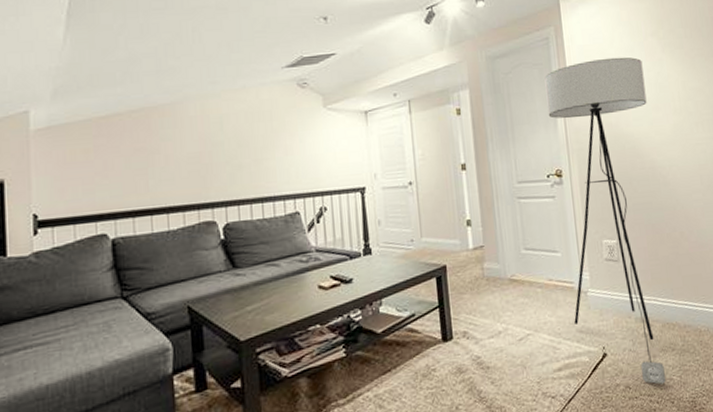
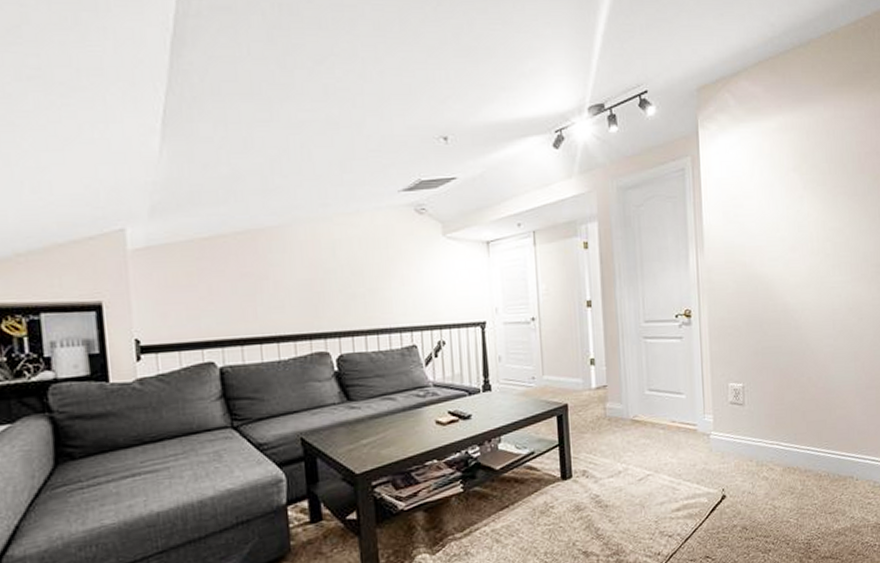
floor lamp: present [544,57,666,384] -> none [678,192,784,526]

